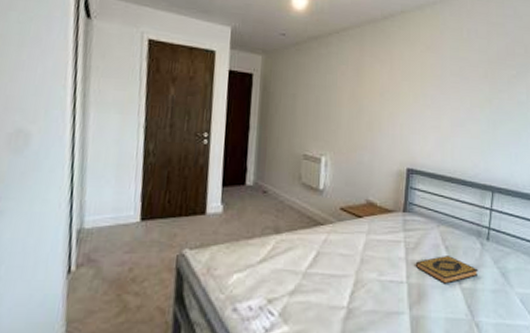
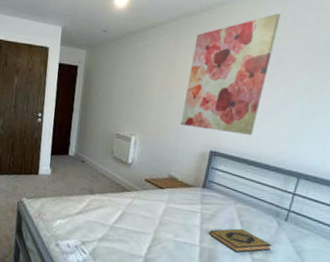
wall art: none [373,25,457,149] -> present [180,14,281,135]

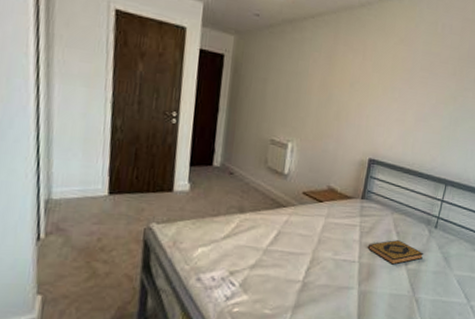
wall art: present [180,14,281,135] -> none [339,18,432,142]

